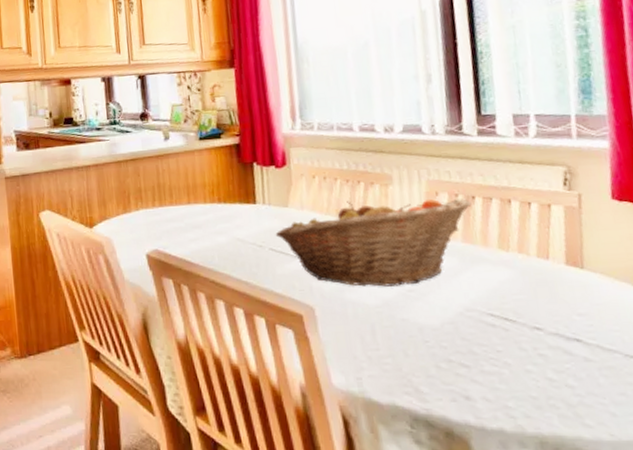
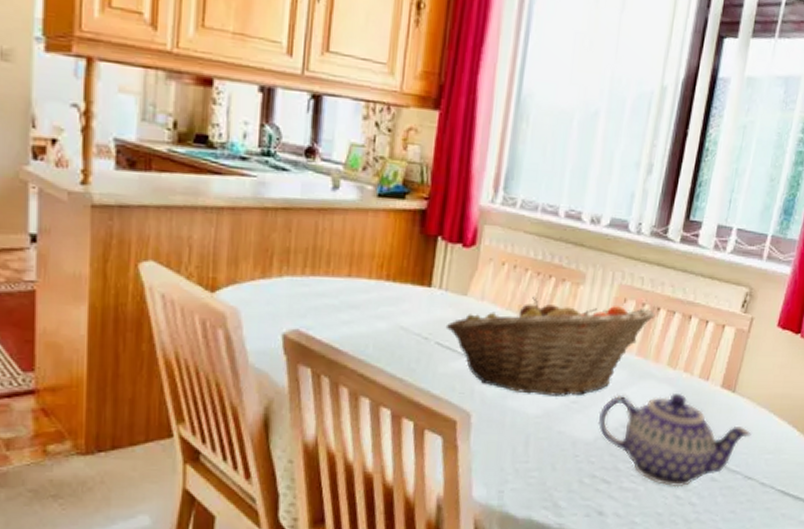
teapot: none [439,275,618,370] -> present [599,394,752,488]

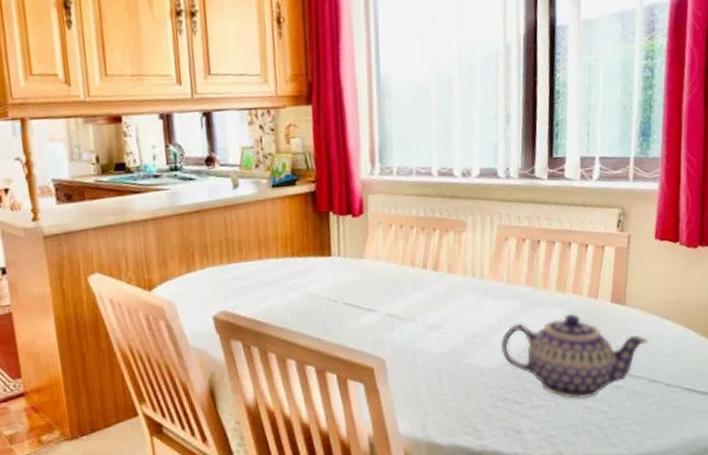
fruit basket: present [445,296,656,396] -> none [349,243,537,336]

